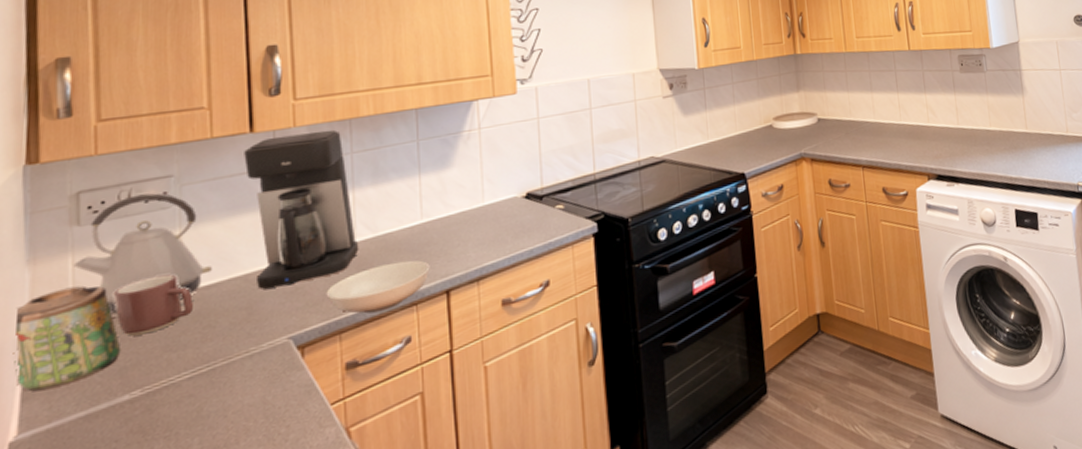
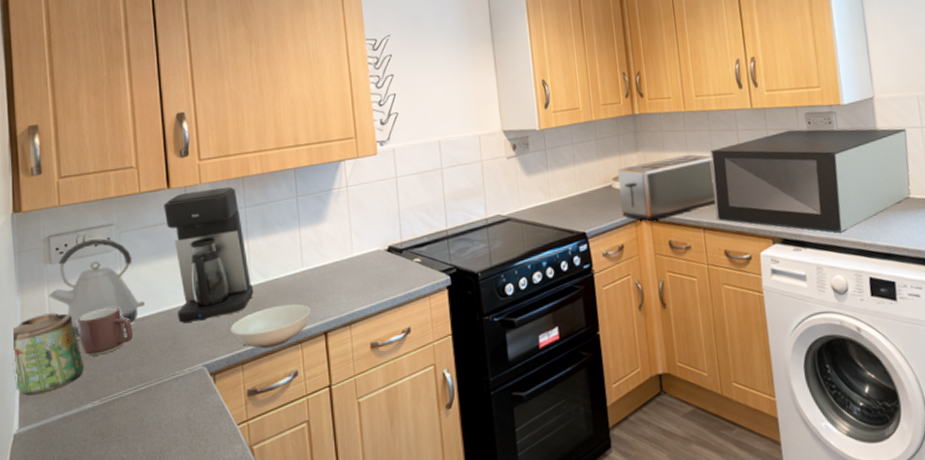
toaster: none [779,94,875,161] -> present [618,154,716,222]
microwave: none [869,70,1052,169] -> present [710,128,912,233]

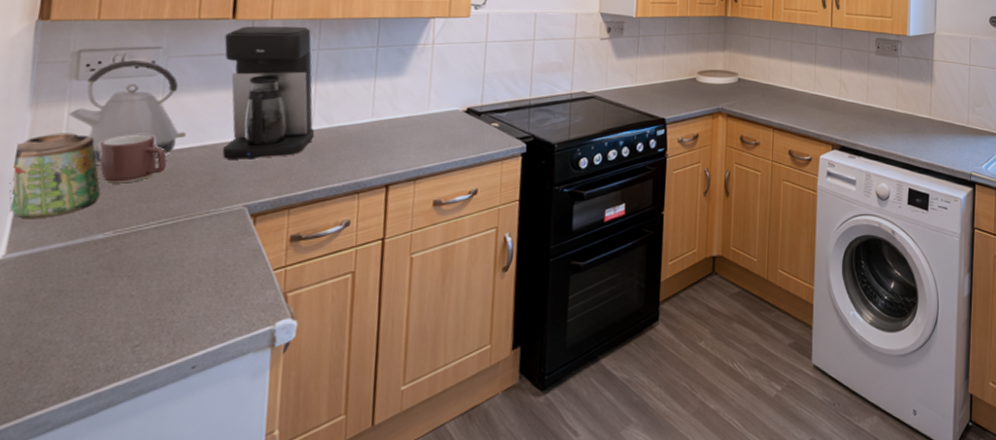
bowl: present [230,303,311,349] -> none [281,153,375,195]
toaster: present [618,154,716,222] -> none [702,59,790,116]
microwave: present [710,128,912,233] -> none [786,51,957,147]

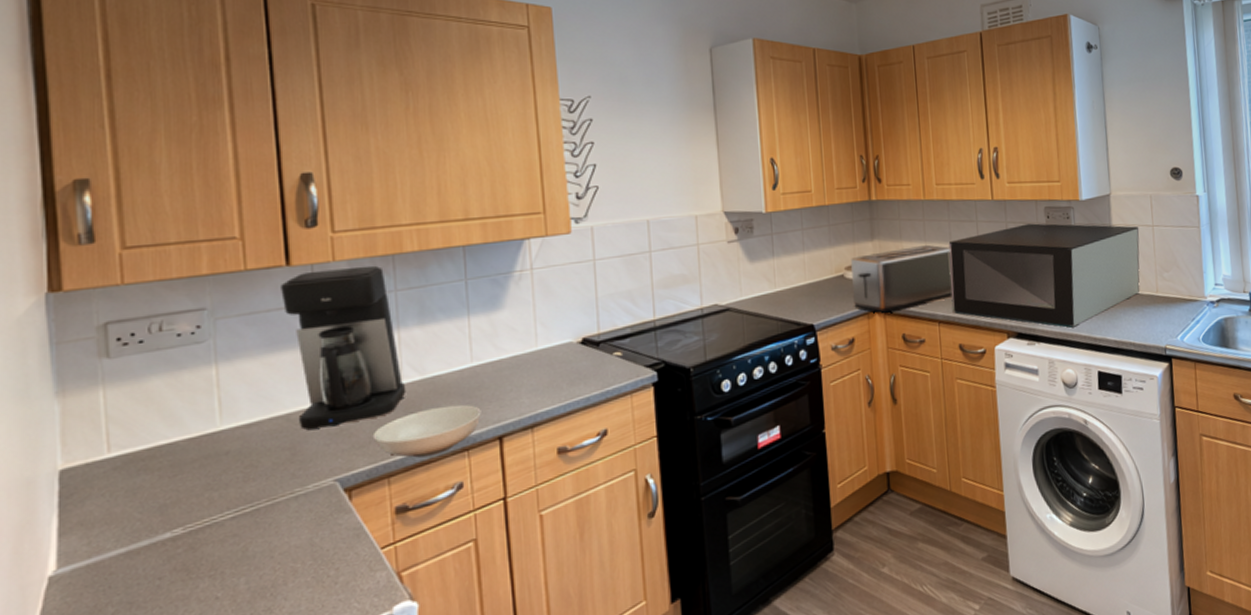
canister: present [9,133,101,219] -> none [46,420,160,526]
kettle: present [68,60,187,162] -> none [105,326,253,451]
mug: present [98,134,167,184] -> none [148,411,233,474]
bowl: none [281,153,375,195] -> present [372,404,481,458]
toaster: none [702,59,790,116] -> present [851,244,953,315]
microwave: none [786,51,957,147] -> present [948,223,1140,328]

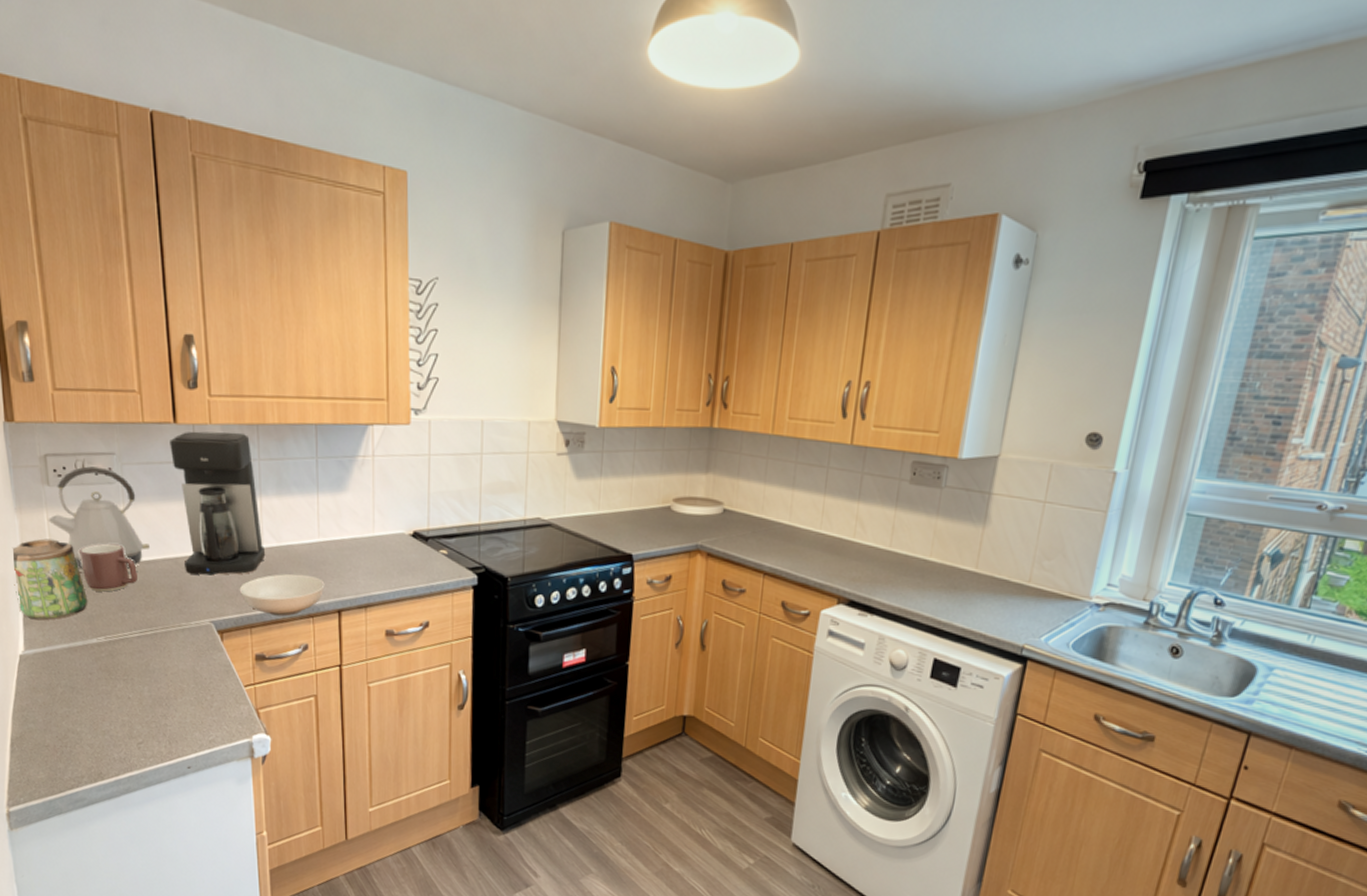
canister: none [46,420,160,526] -> present [12,538,88,620]
kettle: none [105,326,253,451] -> present [48,466,151,569]
mug: none [148,411,233,474] -> present [78,543,137,592]
toaster: present [851,244,953,315] -> none [677,486,792,556]
microwave: present [948,223,1140,328] -> none [781,478,1027,605]

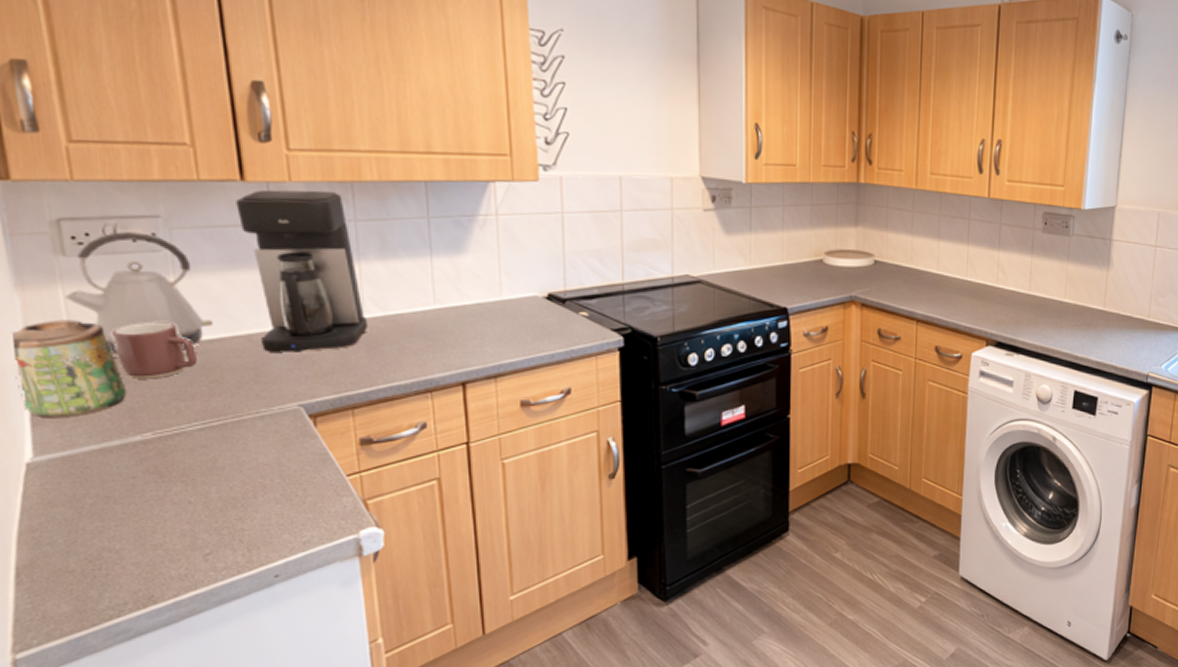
bowl: present [239,573,325,617] -> none [335,345,445,394]

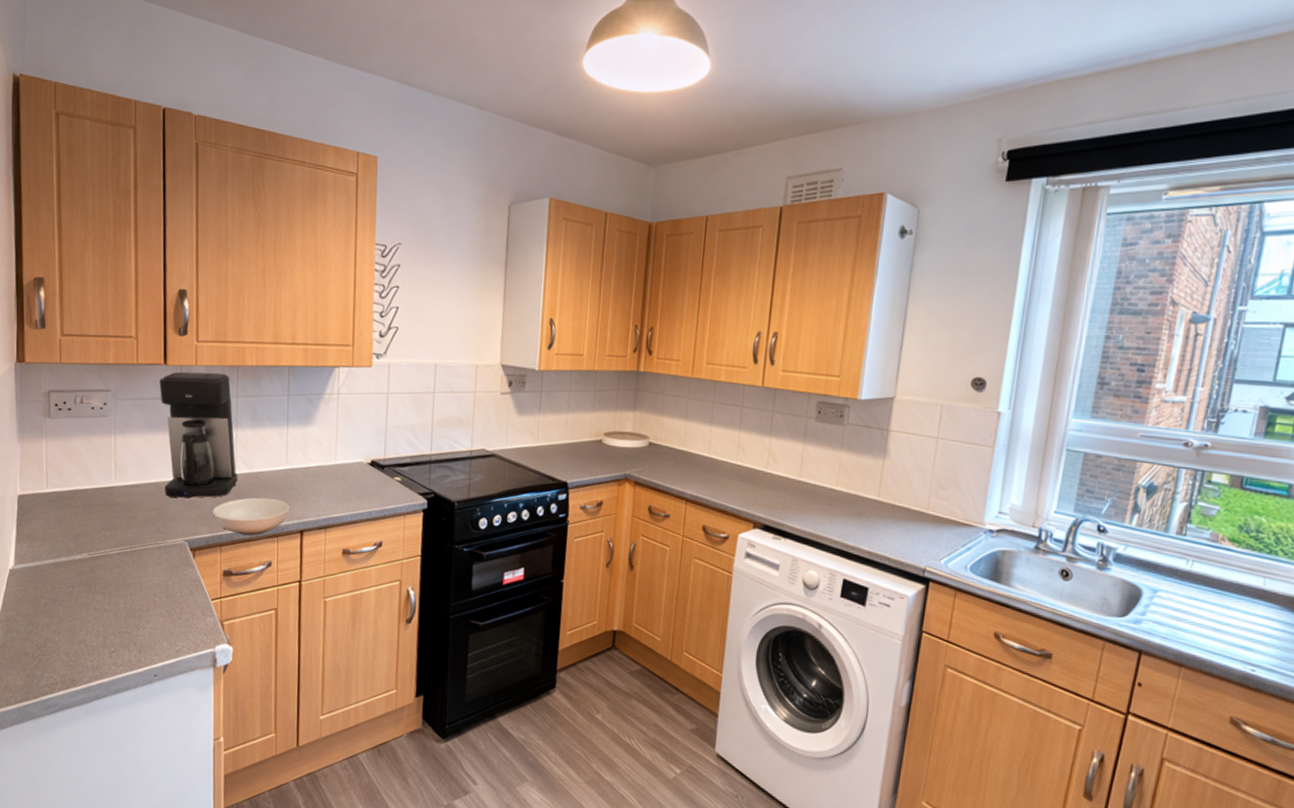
canister: present [10,319,128,419] -> none [11,464,76,538]
kettle: present [65,232,214,354] -> none [46,401,136,492]
mug: present [111,321,197,379] -> none [71,469,122,513]
bowl: none [335,345,445,394] -> present [212,497,290,536]

